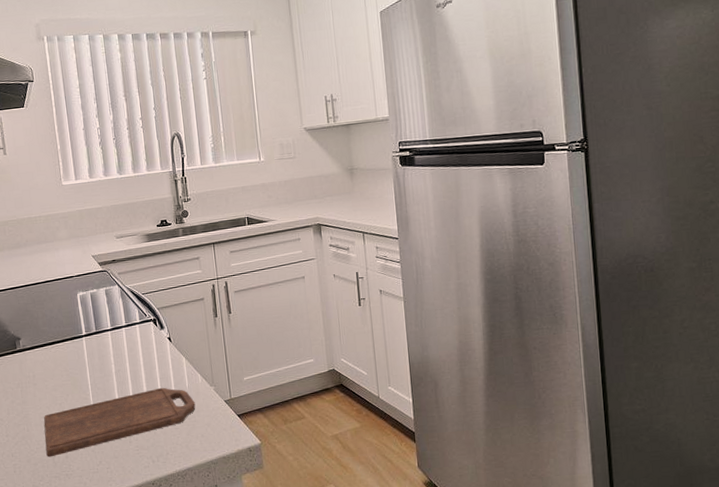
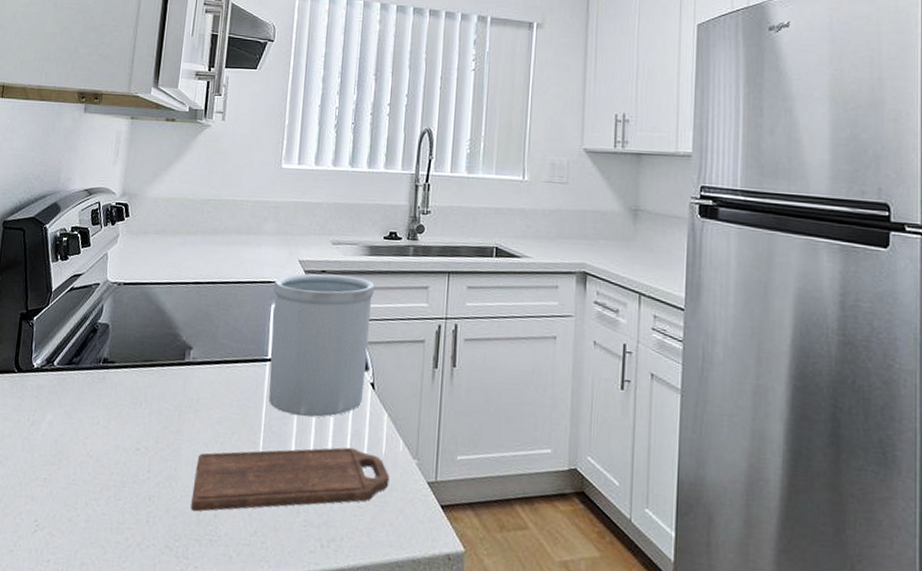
utensil holder: none [75,260,164,373] -> present [268,273,375,418]

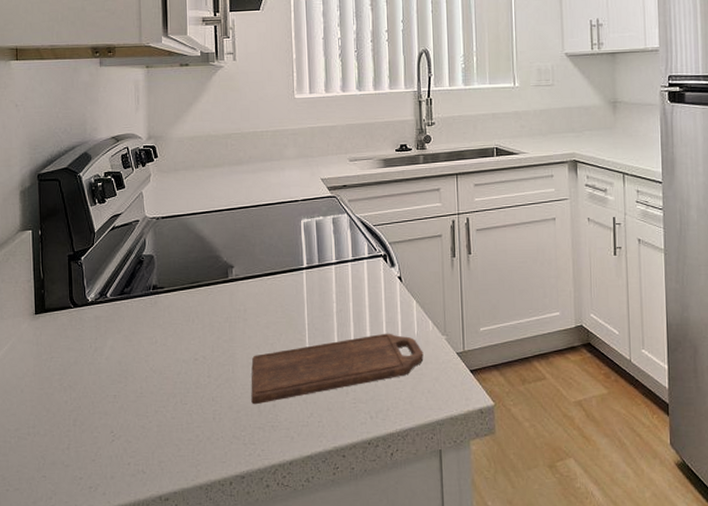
utensil holder: present [268,273,375,418] -> none [300,187,393,313]

